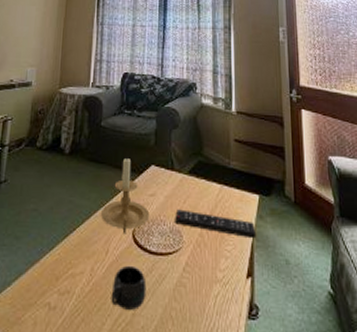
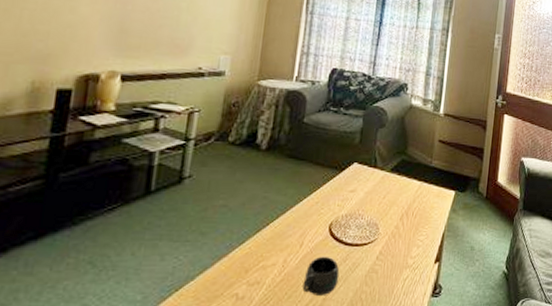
candle holder: present [100,157,150,235] -> none [297,154,349,228]
remote control: present [175,209,257,239] -> none [373,204,449,229]

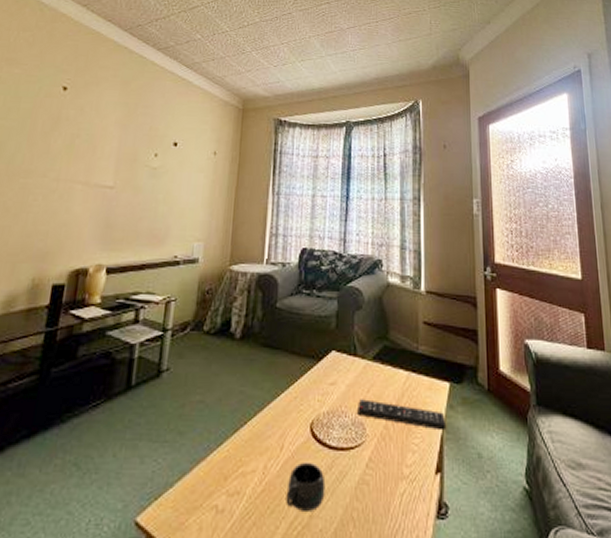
remote control: none [373,204,449,229] -> present [357,399,447,431]

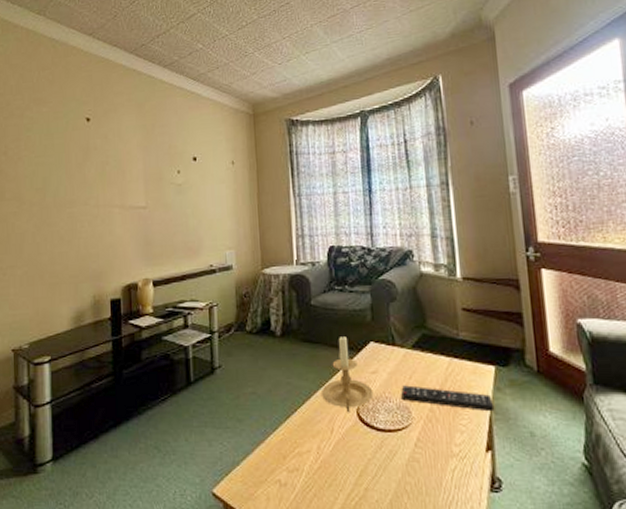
candle holder: none [274,342,330,428] -> present [320,335,374,413]
mug: present [286,462,326,511] -> none [341,442,378,485]

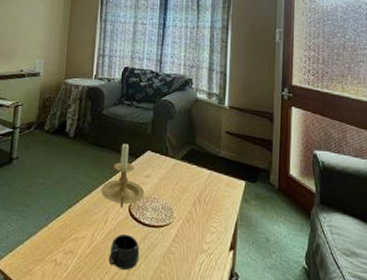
mug: none [341,442,378,485] -> present [108,233,140,270]
remote control: present [401,385,495,412] -> none [167,190,241,219]

